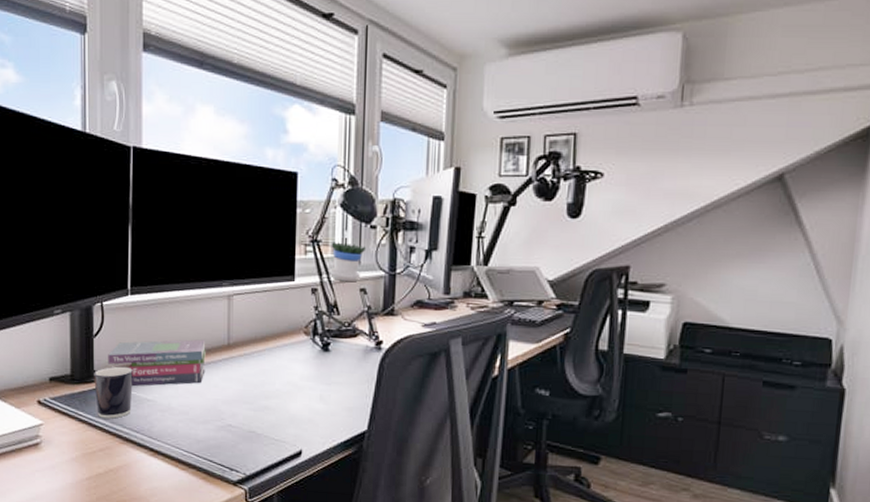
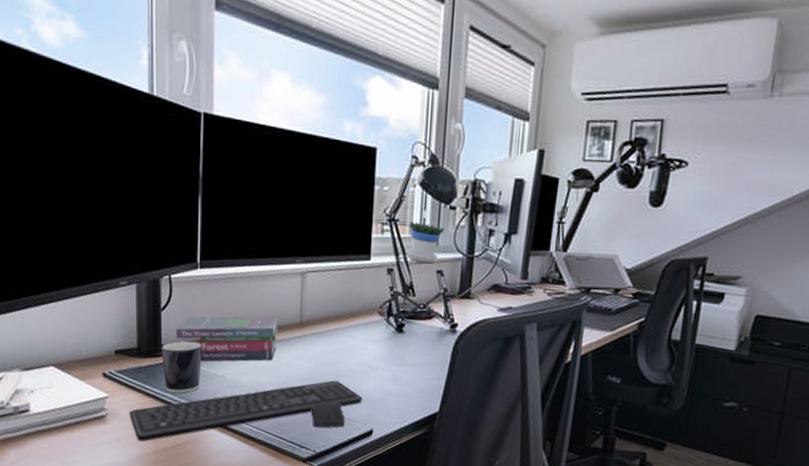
computer keyboard: none [63,401,290,469] -> present [129,380,362,443]
computer mouse: none [241,422,273,450] -> present [312,401,345,428]

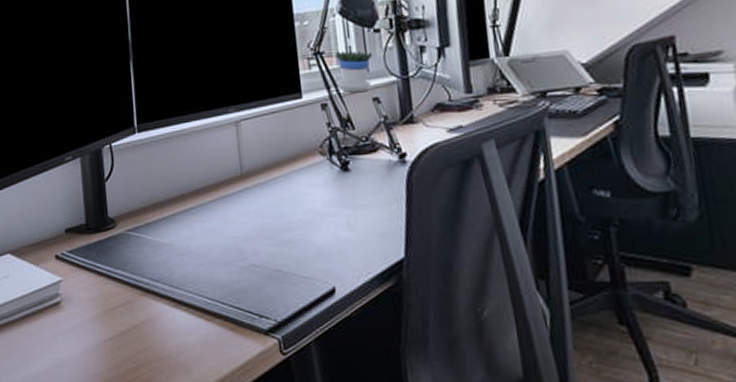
computer keyboard: present [129,380,362,443] -> none [82,234,318,328]
mug: present [161,341,202,394] -> none [108,209,149,268]
books: present [176,316,278,362] -> none [121,172,221,230]
computer mouse: present [312,401,345,428] -> none [265,259,303,292]

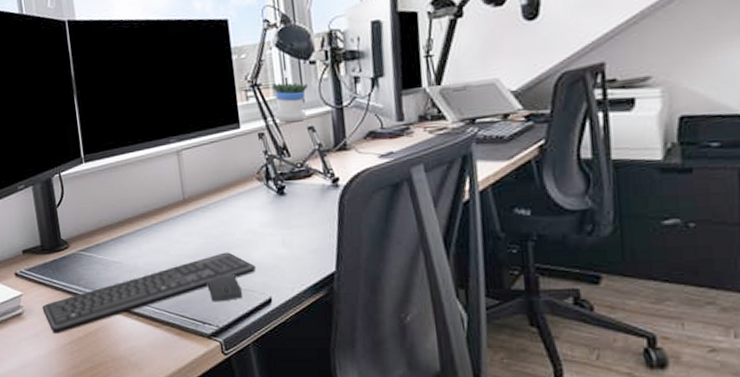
computer keyboard: none [82,234,318,328] -> present [42,252,256,335]
computer mouse: none [265,259,303,292] -> present [208,274,242,302]

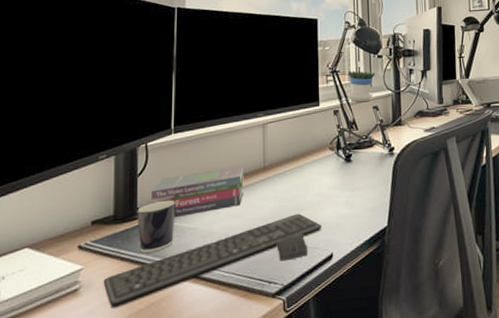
mug: none [61,232,101,284] -> present [137,200,175,253]
books: none [72,198,165,250] -> present [151,166,244,217]

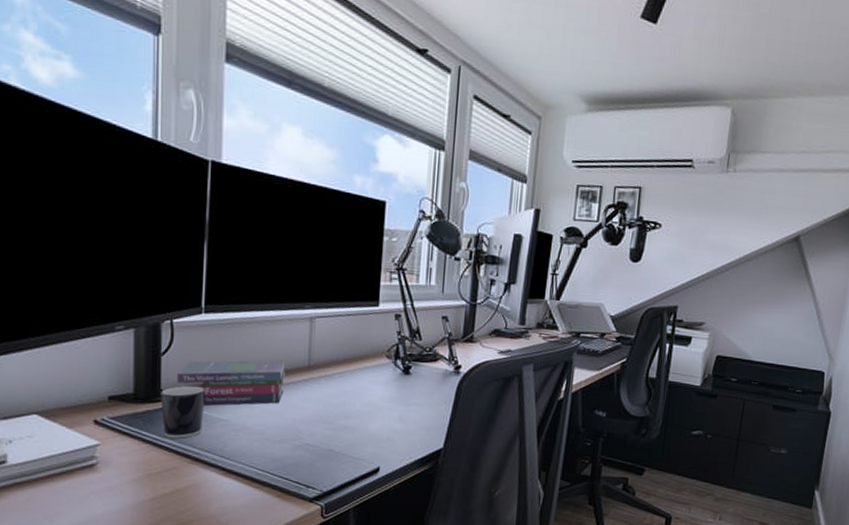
computer keyboard: present [103,213,321,310] -> none [123,421,369,490]
computer mouse: present [278,233,307,262] -> none [319,441,352,468]
flowerpot: present [347,70,376,102] -> none [412,271,450,310]

